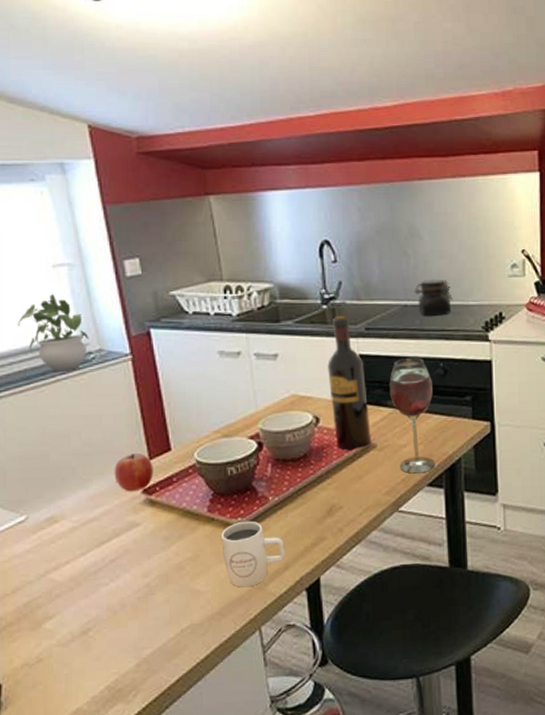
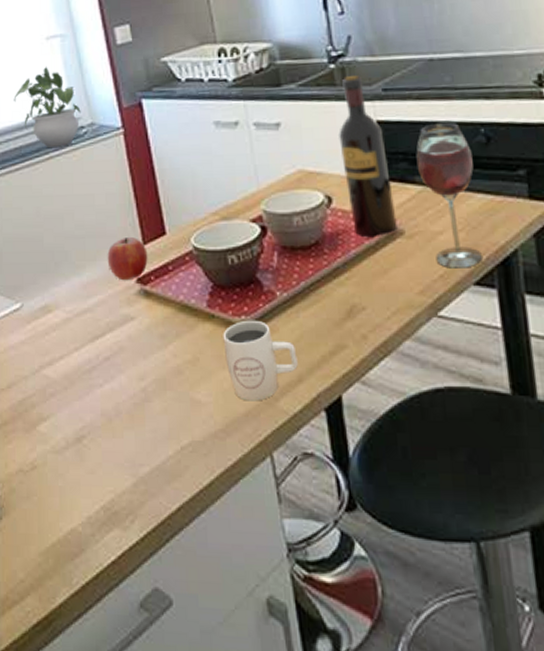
jar: present [414,279,453,316] -> none [441,25,492,71]

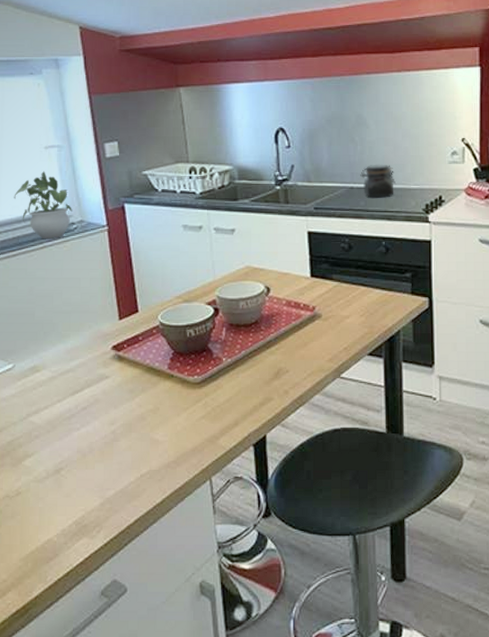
fruit: present [107,237,148,281] -> none [89,314,122,348]
mug: present [223,320,299,401] -> none [179,379,236,440]
wine bottle: present [339,74,397,236] -> none [279,195,317,318]
wineglass: present [416,122,482,269] -> none [335,235,375,343]
jar: none [441,25,492,71] -> present [360,164,395,198]

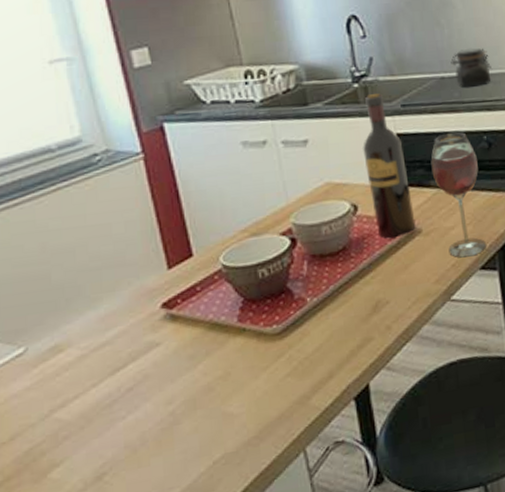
potted plant: present [14,171,72,239] -> none [9,92,93,180]
wine bottle: none [279,195,317,318] -> present [363,93,416,238]
wineglass: none [335,235,375,343] -> present [431,132,486,258]

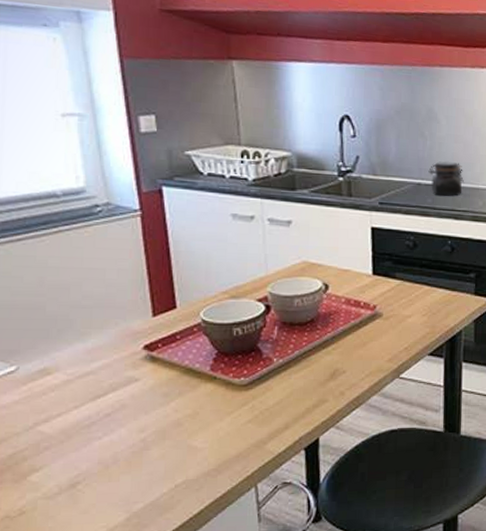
wine bottle: present [363,93,416,238] -> none [340,188,378,317]
wineglass: present [431,132,486,258] -> none [398,233,440,343]

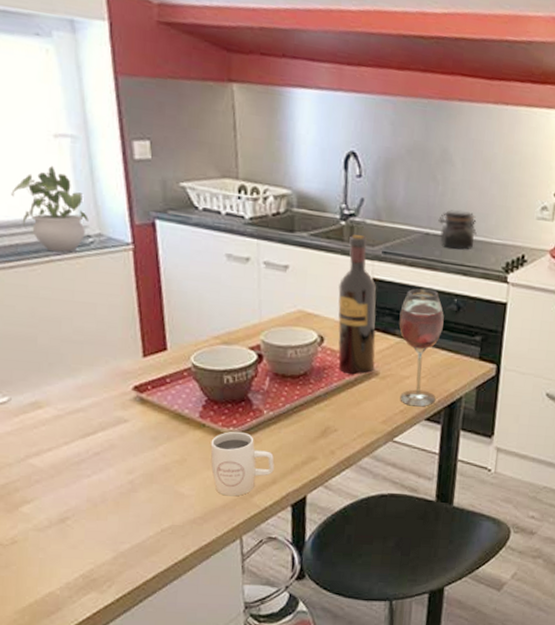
potted plant: none [19,142,96,223] -> present [11,165,89,252]
mug: none [222,381,287,446] -> present [210,431,275,497]
wine bottle: none [340,188,378,317] -> present [337,234,377,375]
wineglass: none [398,233,440,343] -> present [399,288,444,407]

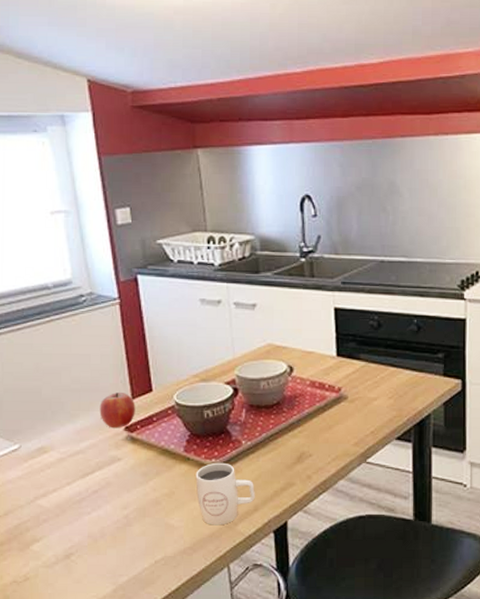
potted plant: present [11,165,89,252] -> none [17,238,81,313]
fruit: none [105,348,147,388] -> present [99,393,136,429]
wine bottle: present [337,234,377,375] -> none [303,268,343,400]
wineglass: present [399,288,444,407] -> none [362,312,405,427]
jar: present [438,209,477,249] -> none [392,235,429,272]

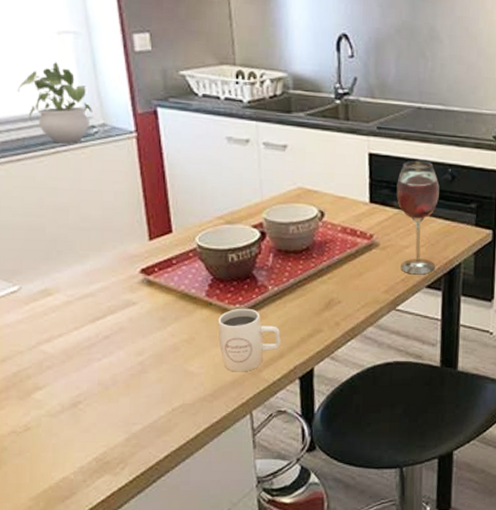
potted plant: none [17,238,81,313] -> present [17,61,92,144]
fruit: present [99,393,136,429] -> none [112,233,153,271]
wineglass: none [362,312,405,427] -> present [396,160,440,275]

